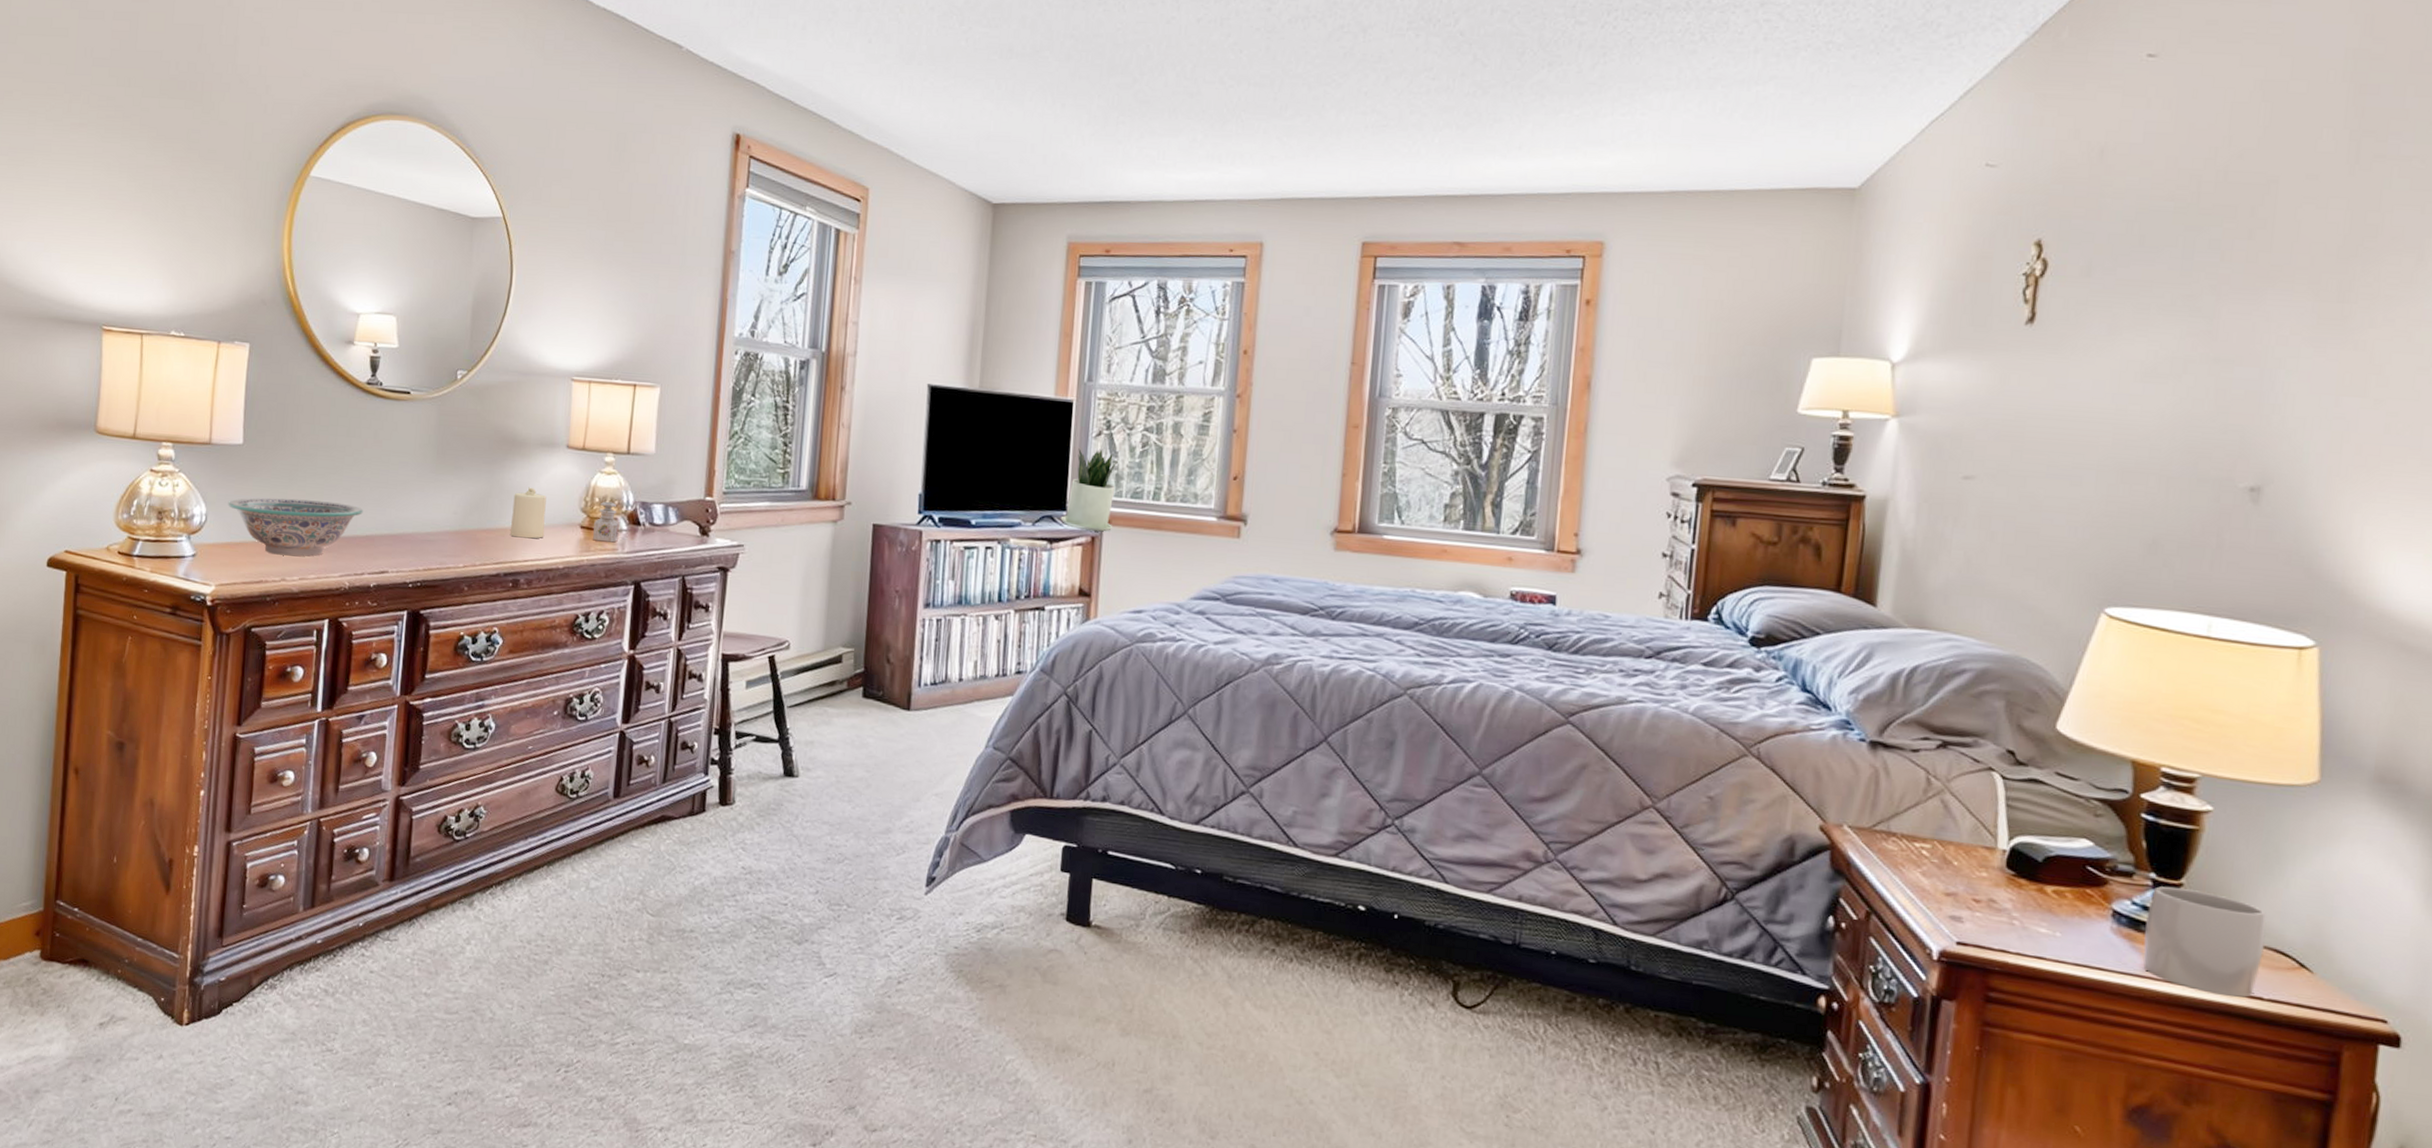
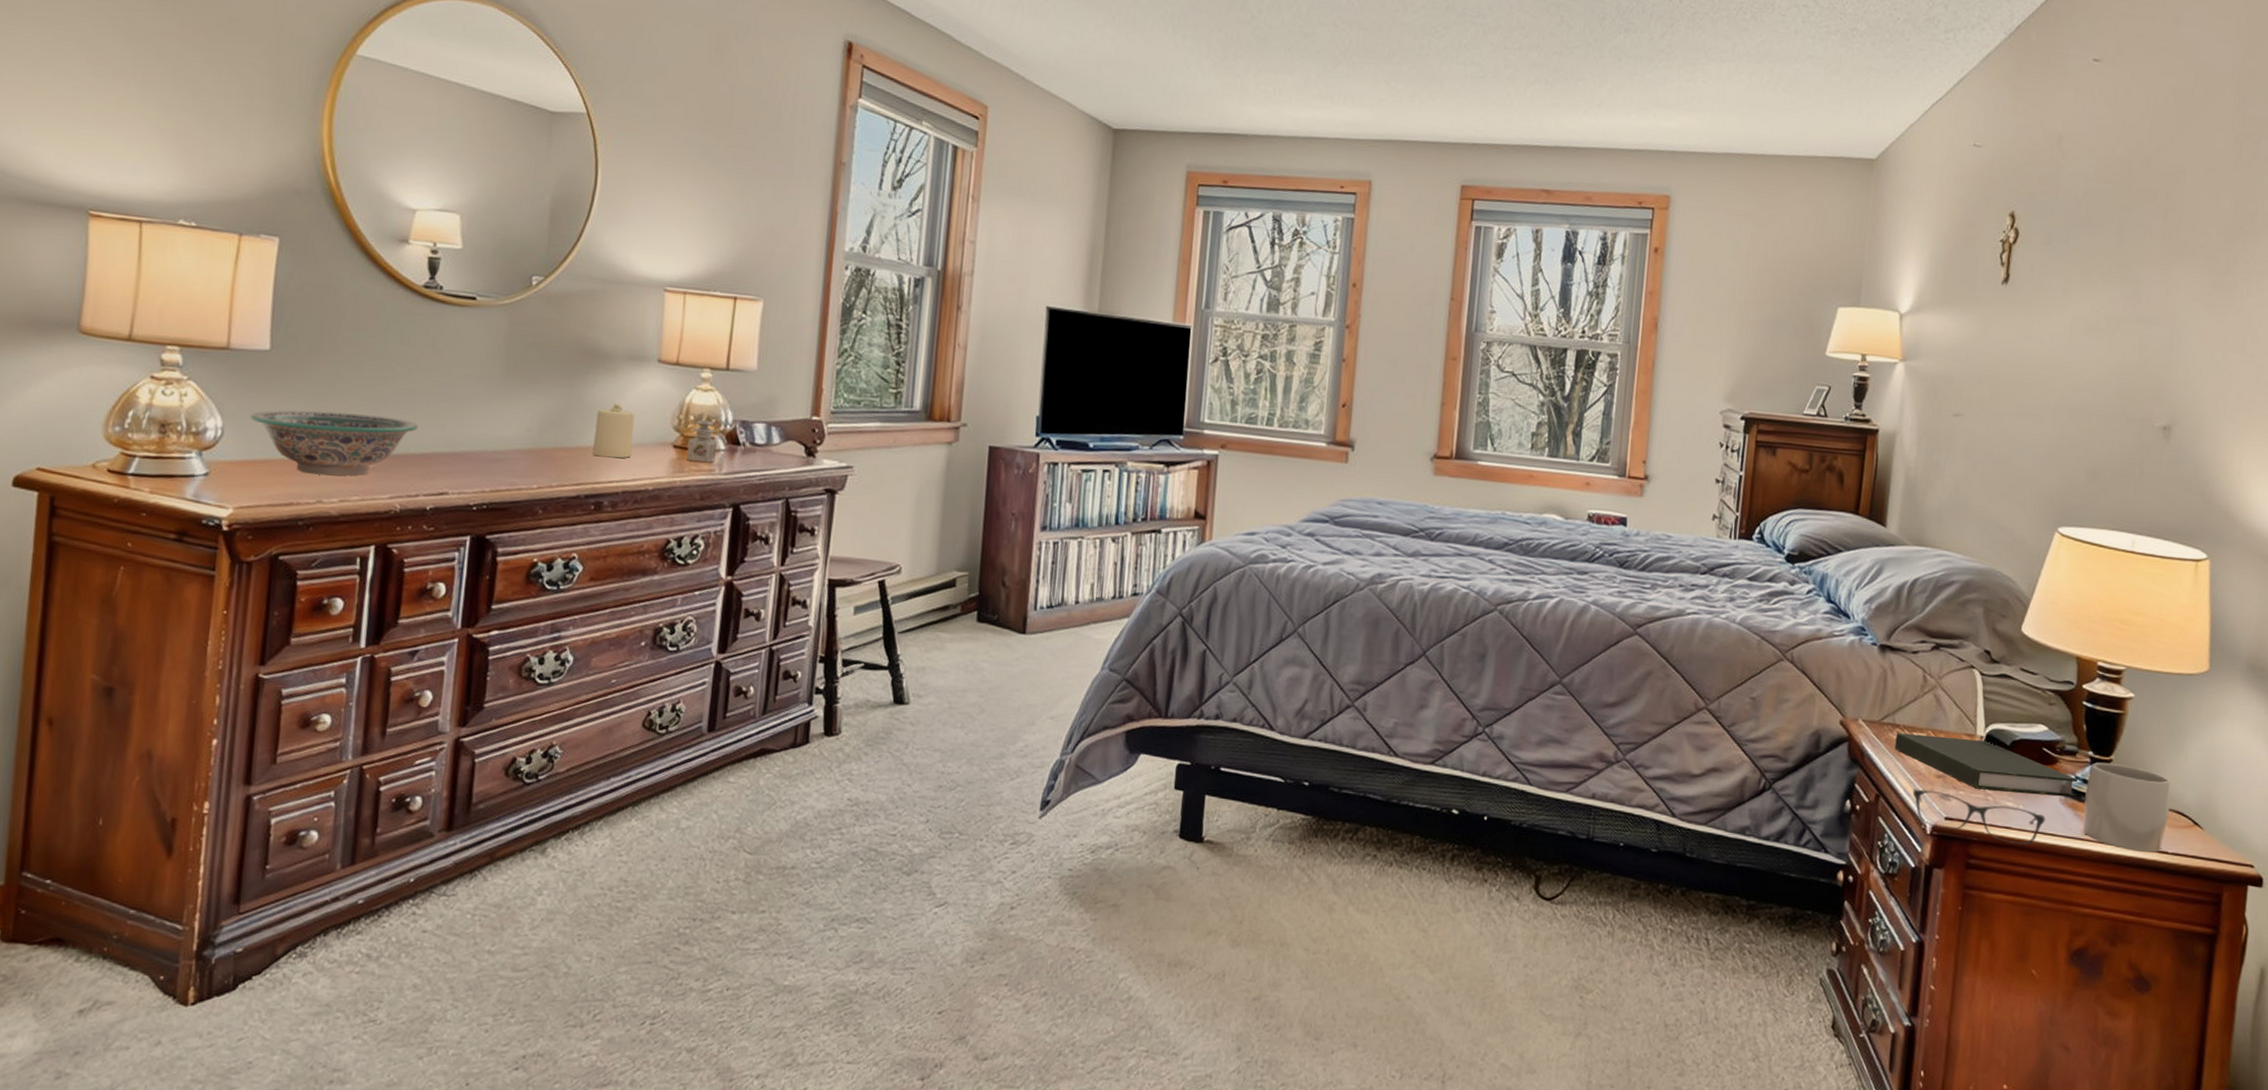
planter: present [1060,448,1118,532] -> none [1177,374,1234,456]
book: none [1890,842,2135,927] -> present [1895,733,2078,798]
eyeglasses: none [1914,906,2092,980] -> present [1912,787,2046,845]

